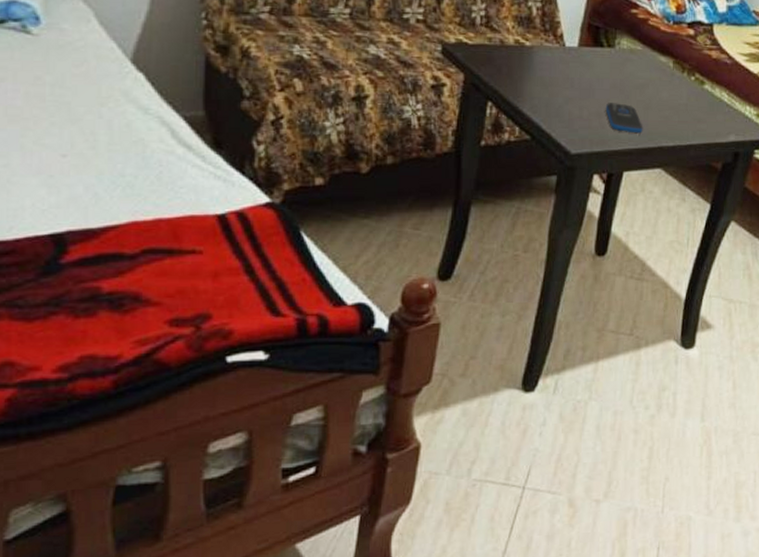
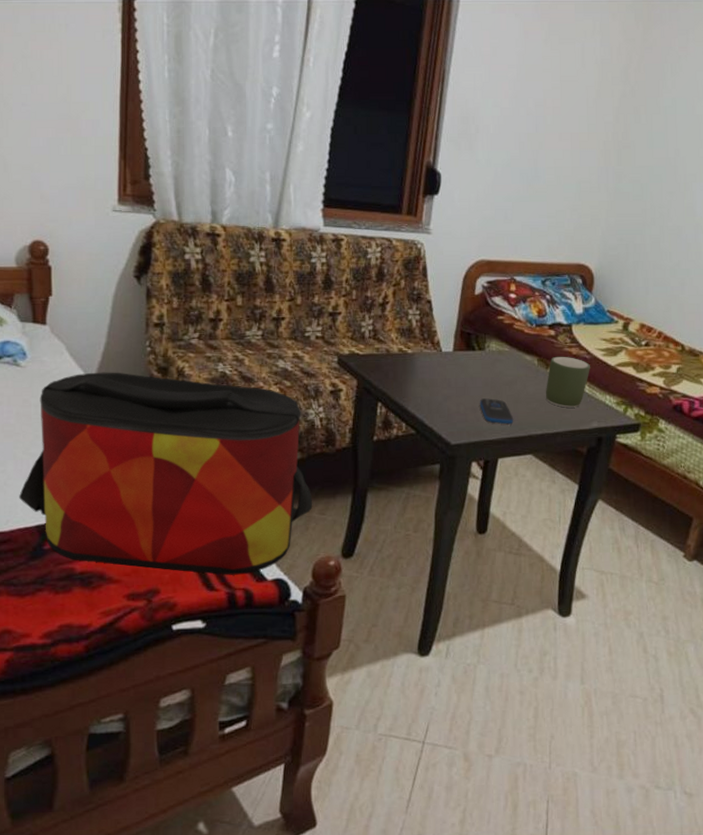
bag: none [27,47,406,298] -> present [19,372,313,575]
mug: none [680,59,732,118] -> present [546,356,591,408]

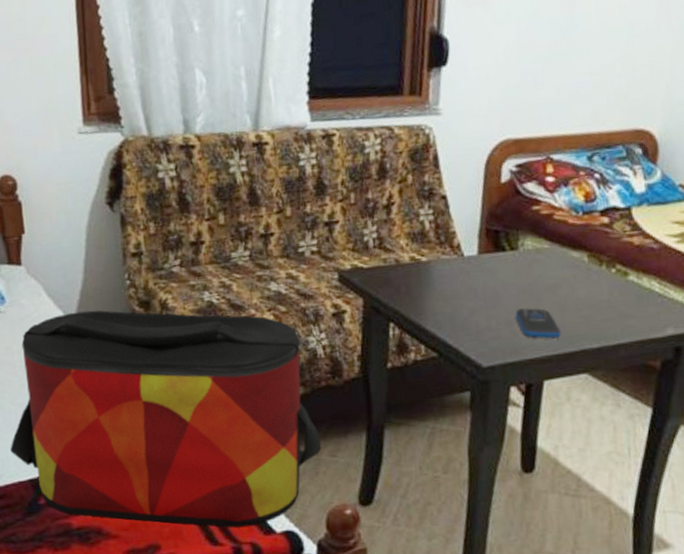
mug: present [546,356,591,408] -> none [601,248,661,313]

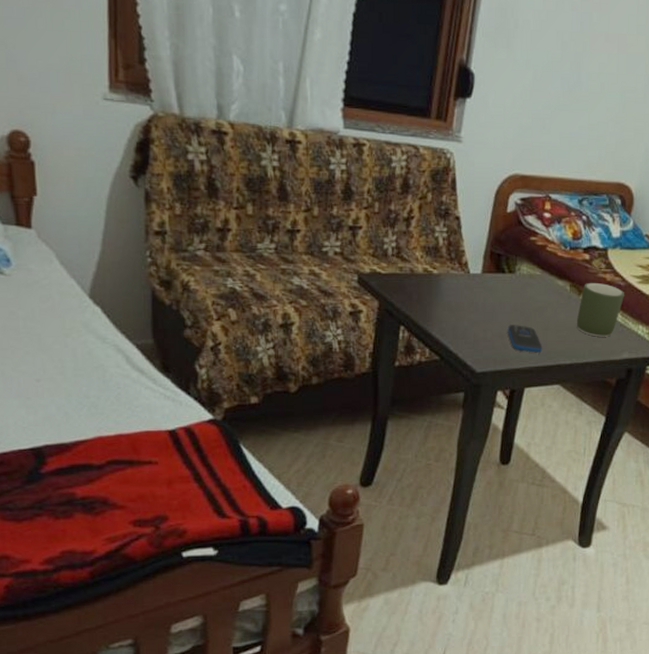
bag: present [10,310,322,528] -> none [10,283,330,503]
mug: none [601,248,661,313] -> present [577,282,625,337]

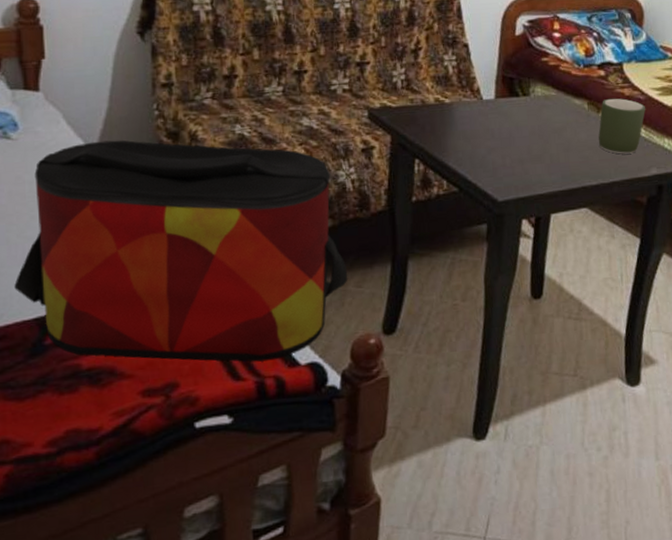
bag: none [10,283,330,503] -> present [14,139,348,362]
mobile phone: present [507,325,543,353] -> none [526,148,566,176]

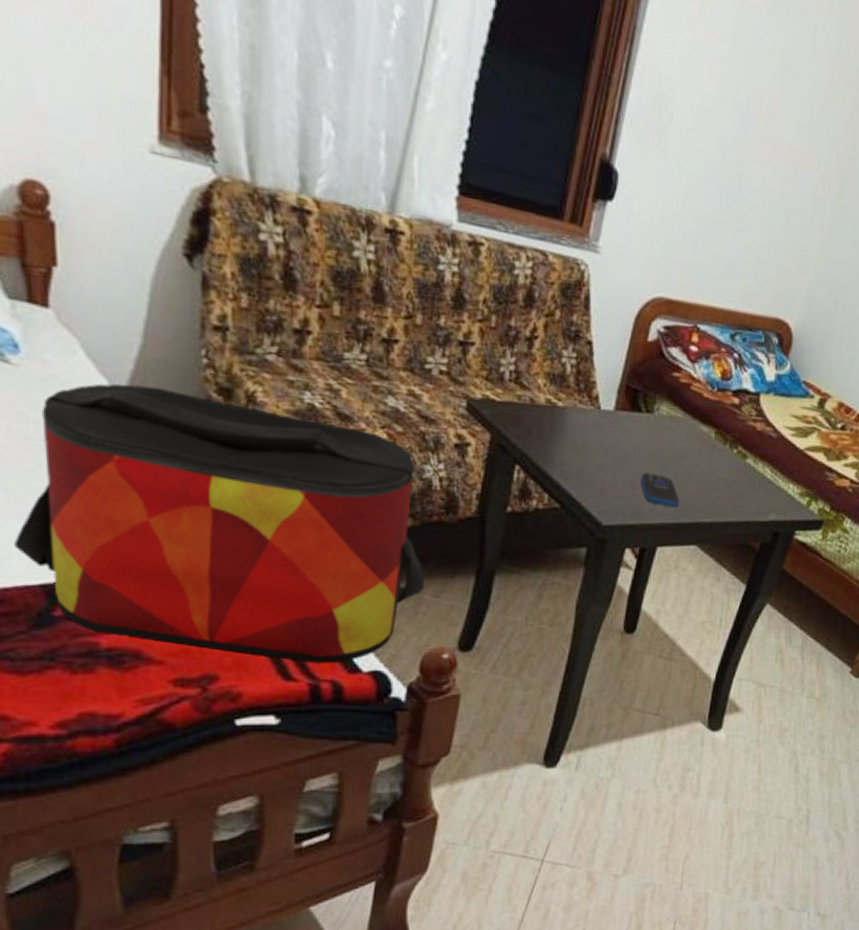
mobile phone: none [526,148,566,176] -> present [640,473,680,508]
mug: present [598,98,646,154] -> none [720,430,777,495]

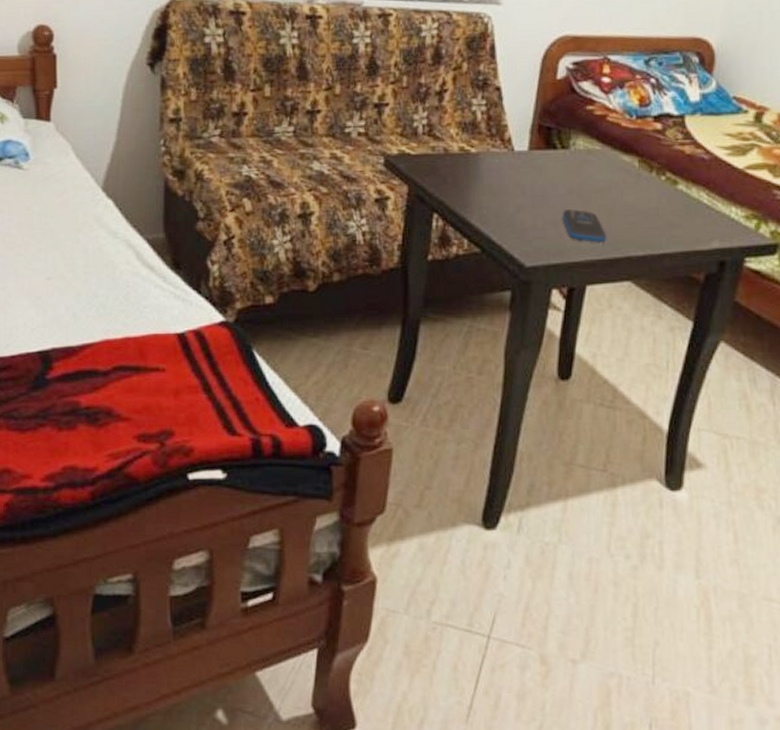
bag: present [14,383,425,664] -> none [20,175,354,418]

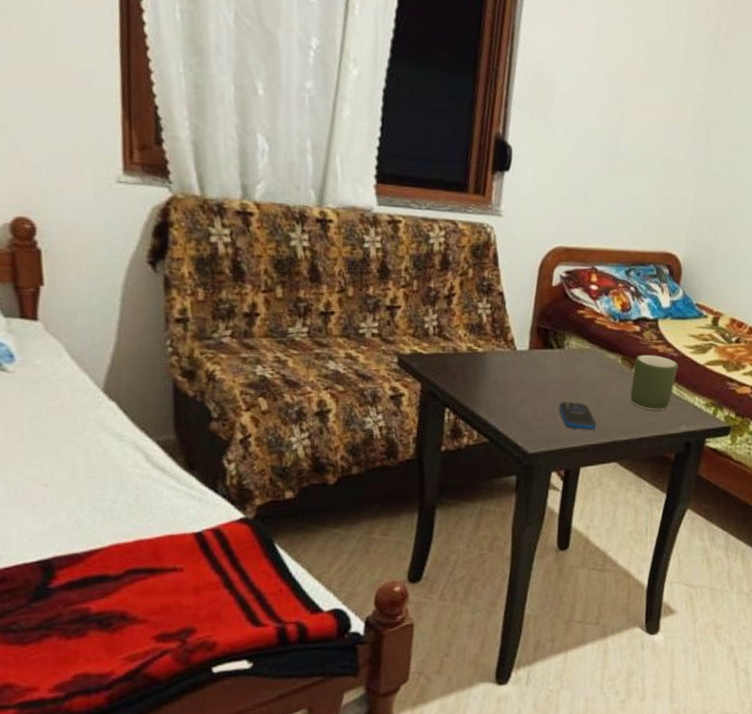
mug: none [650,156,711,222] -> present [631,354,679,411]

